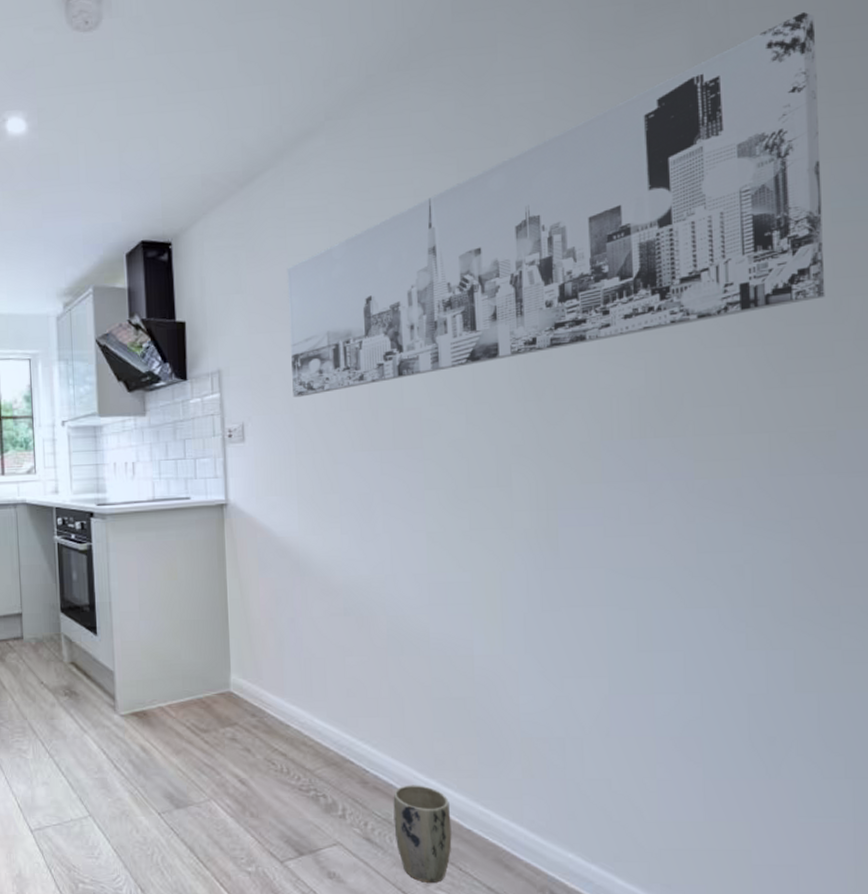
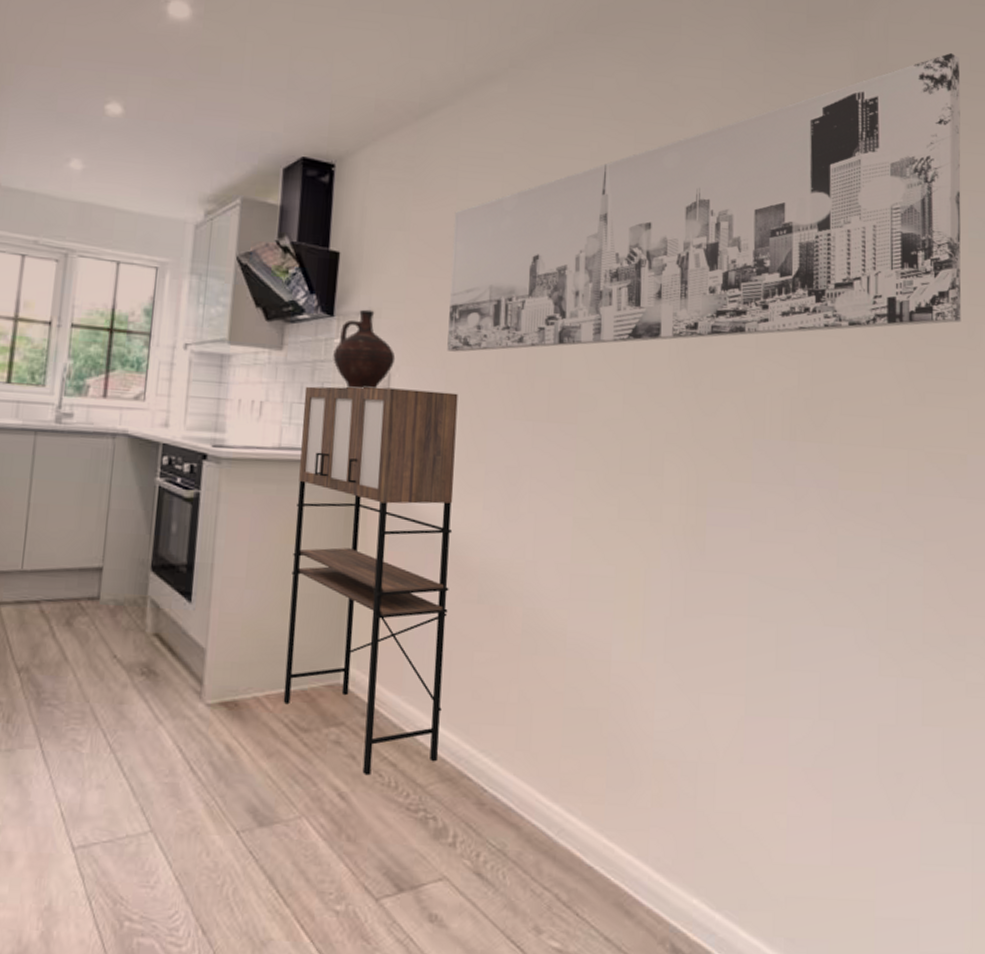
cabinet: none [169,434,323,764] -> present [283,386,458,776]
ceramic jug: none [190,369,247,442] -> present [333,309,396,390]
plant pot: present [393,785,452,883] -> none [509,809,572,930]

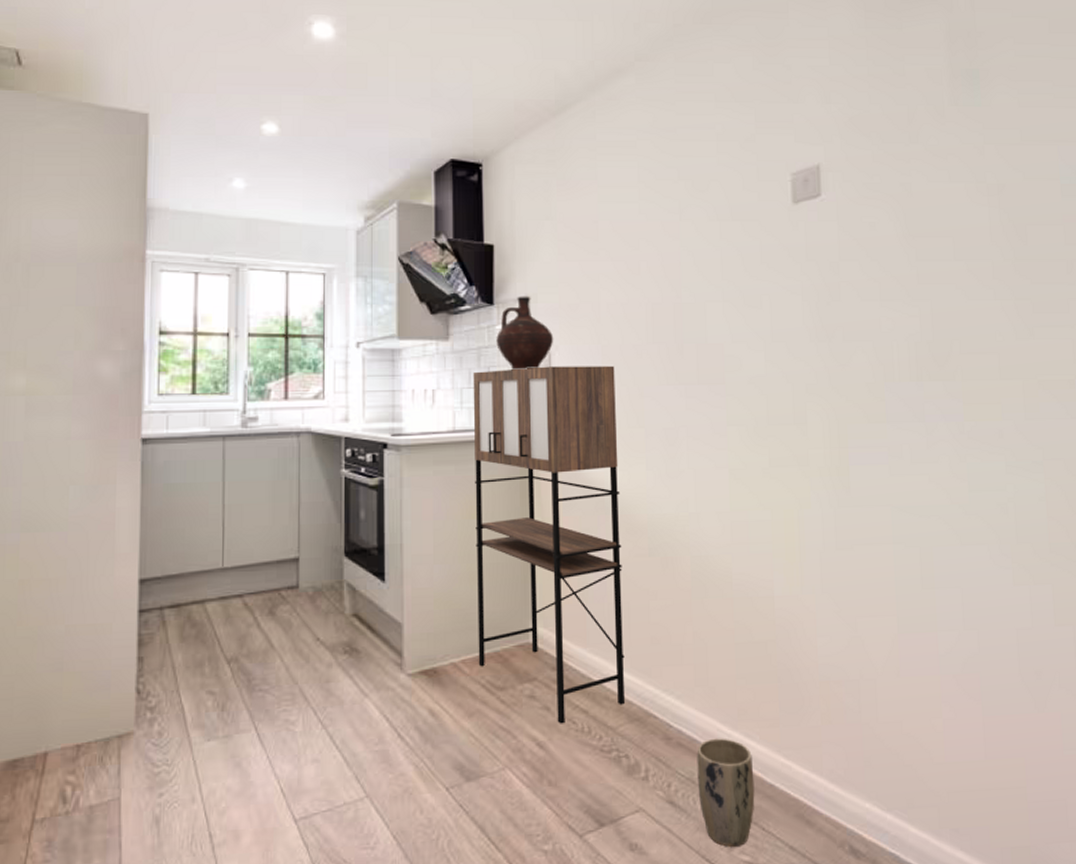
wall art: present [447,52,962,352] -> none [596,17,1060,328]
plant pot: none [509,809,572,930] -> present [697,738,755,847]

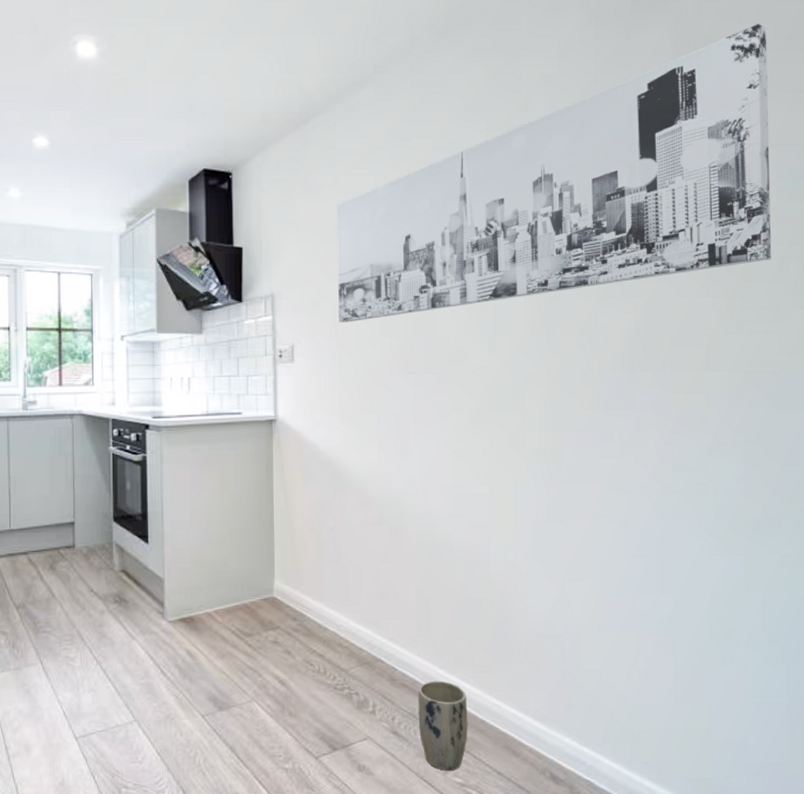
cabinet: present [473,365,626,724] -> none [224,357,357,666]
ceramic jug: present [496,296,554,371] -> none [245,294,297,361]
wall art: none [596,17,1060,328] -> present [336,23,772,323]

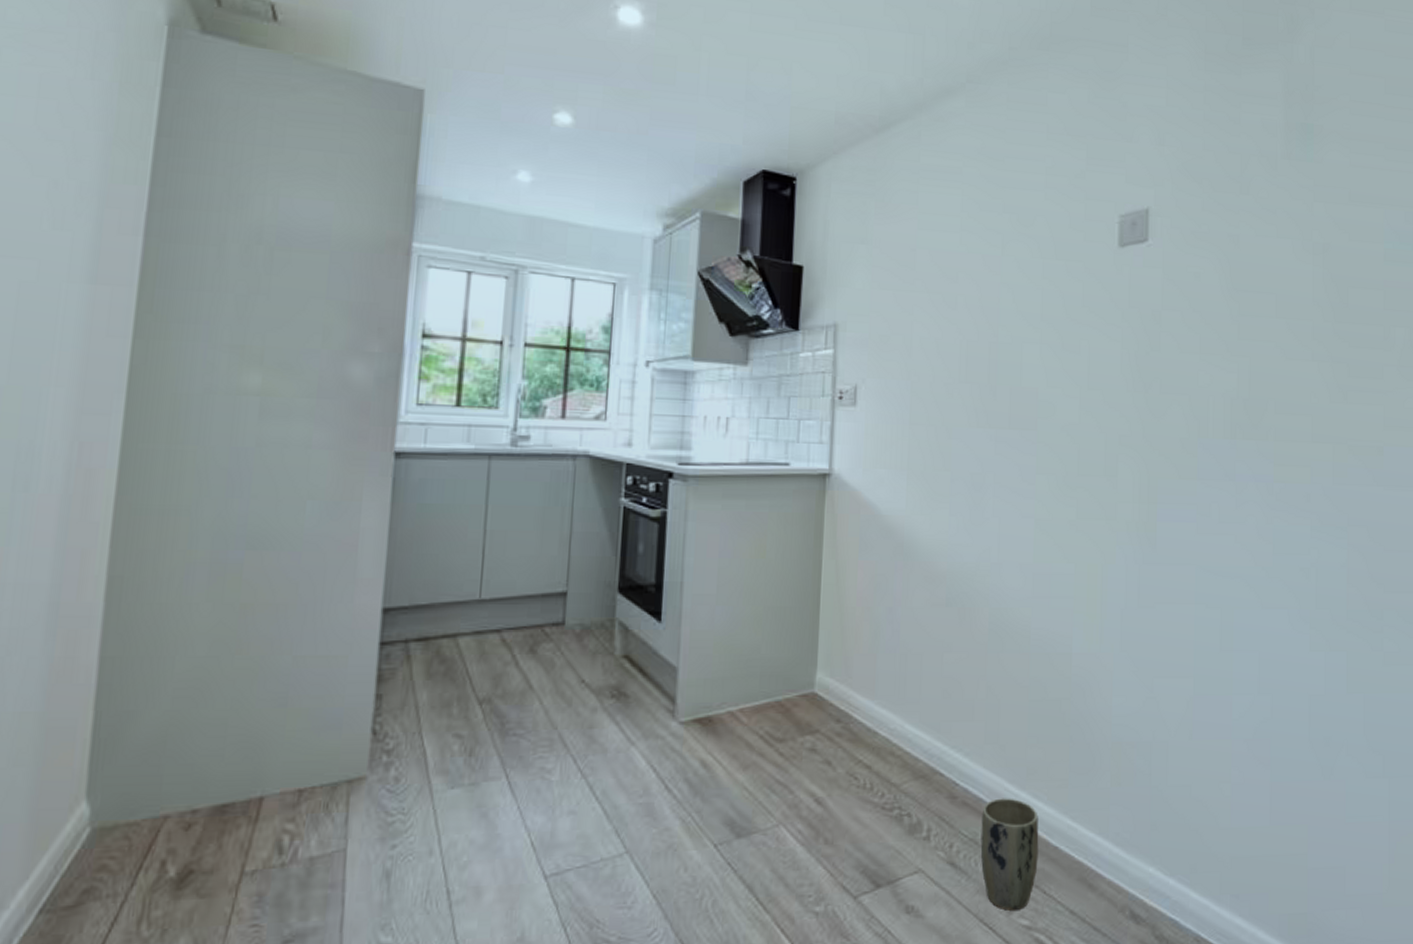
wall art: present [336,23,772,323] -> none [912,75,1378,363]

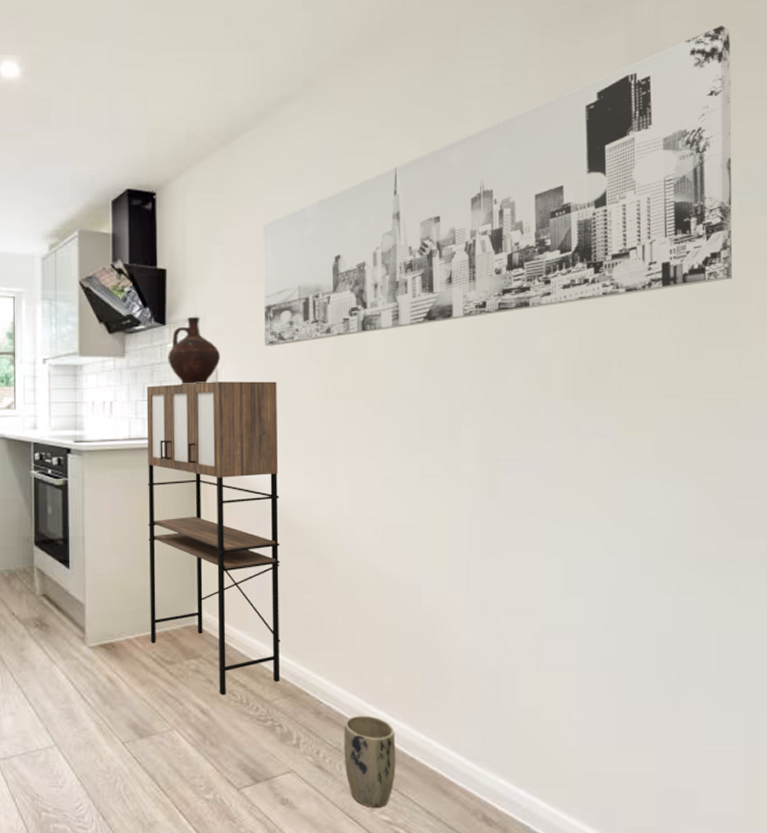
cabinet: none [757,400,924,780] -> present [146,381,281,695]
ceramic jug: none [799,323,861,403] -> present [168,316,221,385]
wall art: none [912,75,1378,363] -> present [263,25,733,346]

